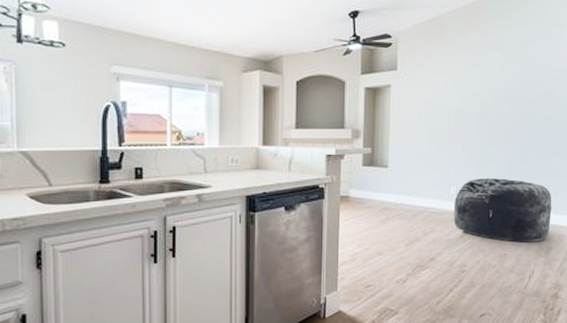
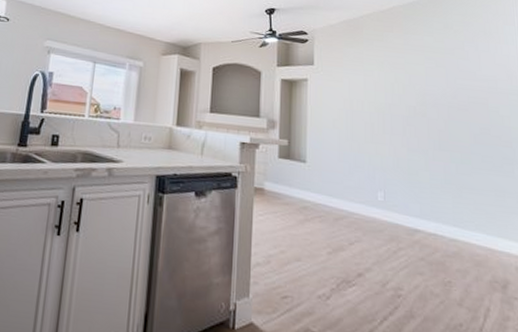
bean bag chair: present [454,178,552,242] -> none [383,186,504,272]

